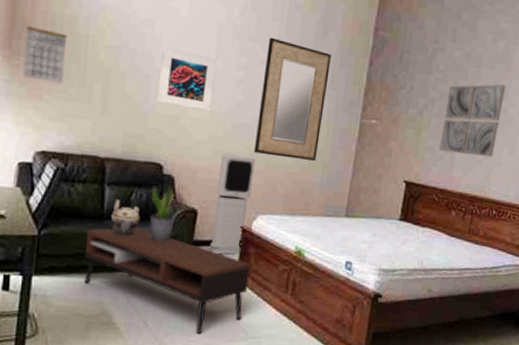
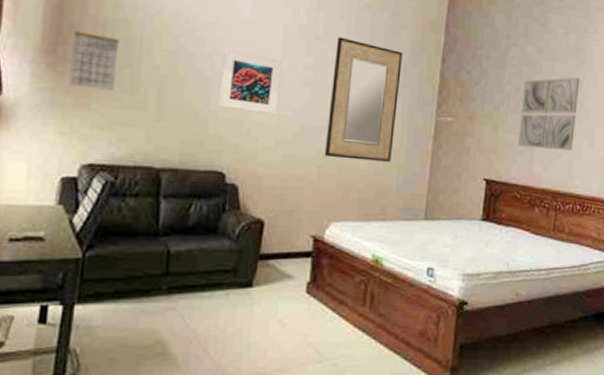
coffee table: present [84,227,250,333] -> none [135,243,324,358]
ceramic vessel: present [110,200,141,236] -> none [166,213,201,253]
potted plant: present [149,186,176,242] -> none [210,195,240,257]
air purifier: present [209,152,255,255] -> none [278,157,326,267]

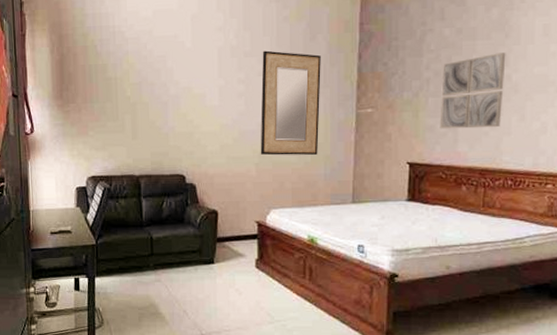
calendar: present [68,30,120,91] -> none [71,78,102,121]
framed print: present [218,49,284,115] -> none [174,76,221,125]

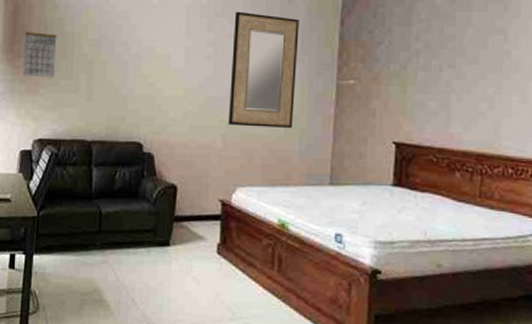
calendar: none [71,78,102,121] -> present [23,31,57,78]
wall art: present [439,52,506,129] -> none [430,26,505,108]

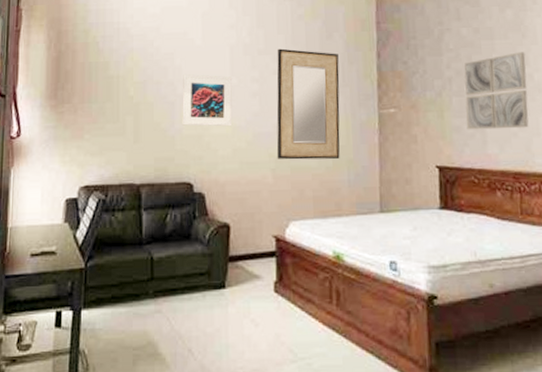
calendar: present [23,31,57,78] -> none [67,76,102,123]
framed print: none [134,34,188,89] -> present [182,74,233,127]
wall art: none [430,26,505,108] -> present [464,52,529,130]

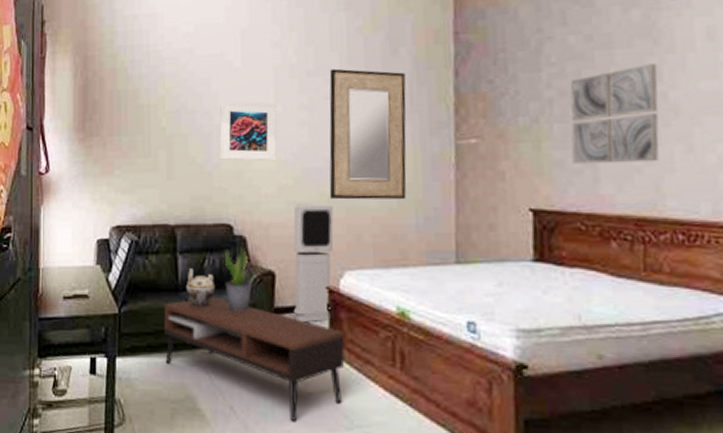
coffee table: none [127,249,290,358] -> present [163,297,345,421]
ceramic vessel: none [149,223,177,259] -> present [185,268,216,308]
potted plant: none [185,203,210,261] -> present [224,247,253,311]
air purifier: none [245,163,280,268] -> present [293,202,334,322]

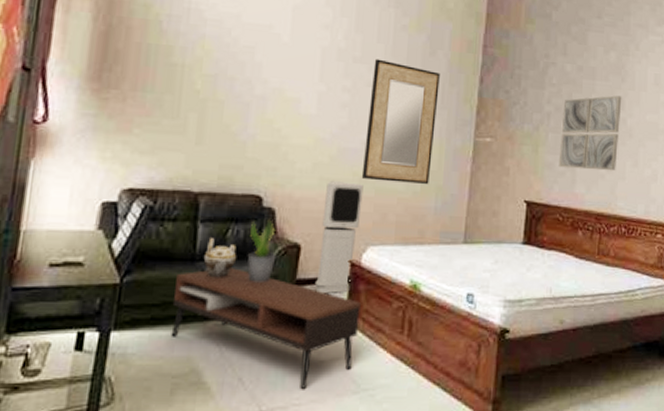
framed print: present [219,101,277,161] -> none [257,73,321,138]

